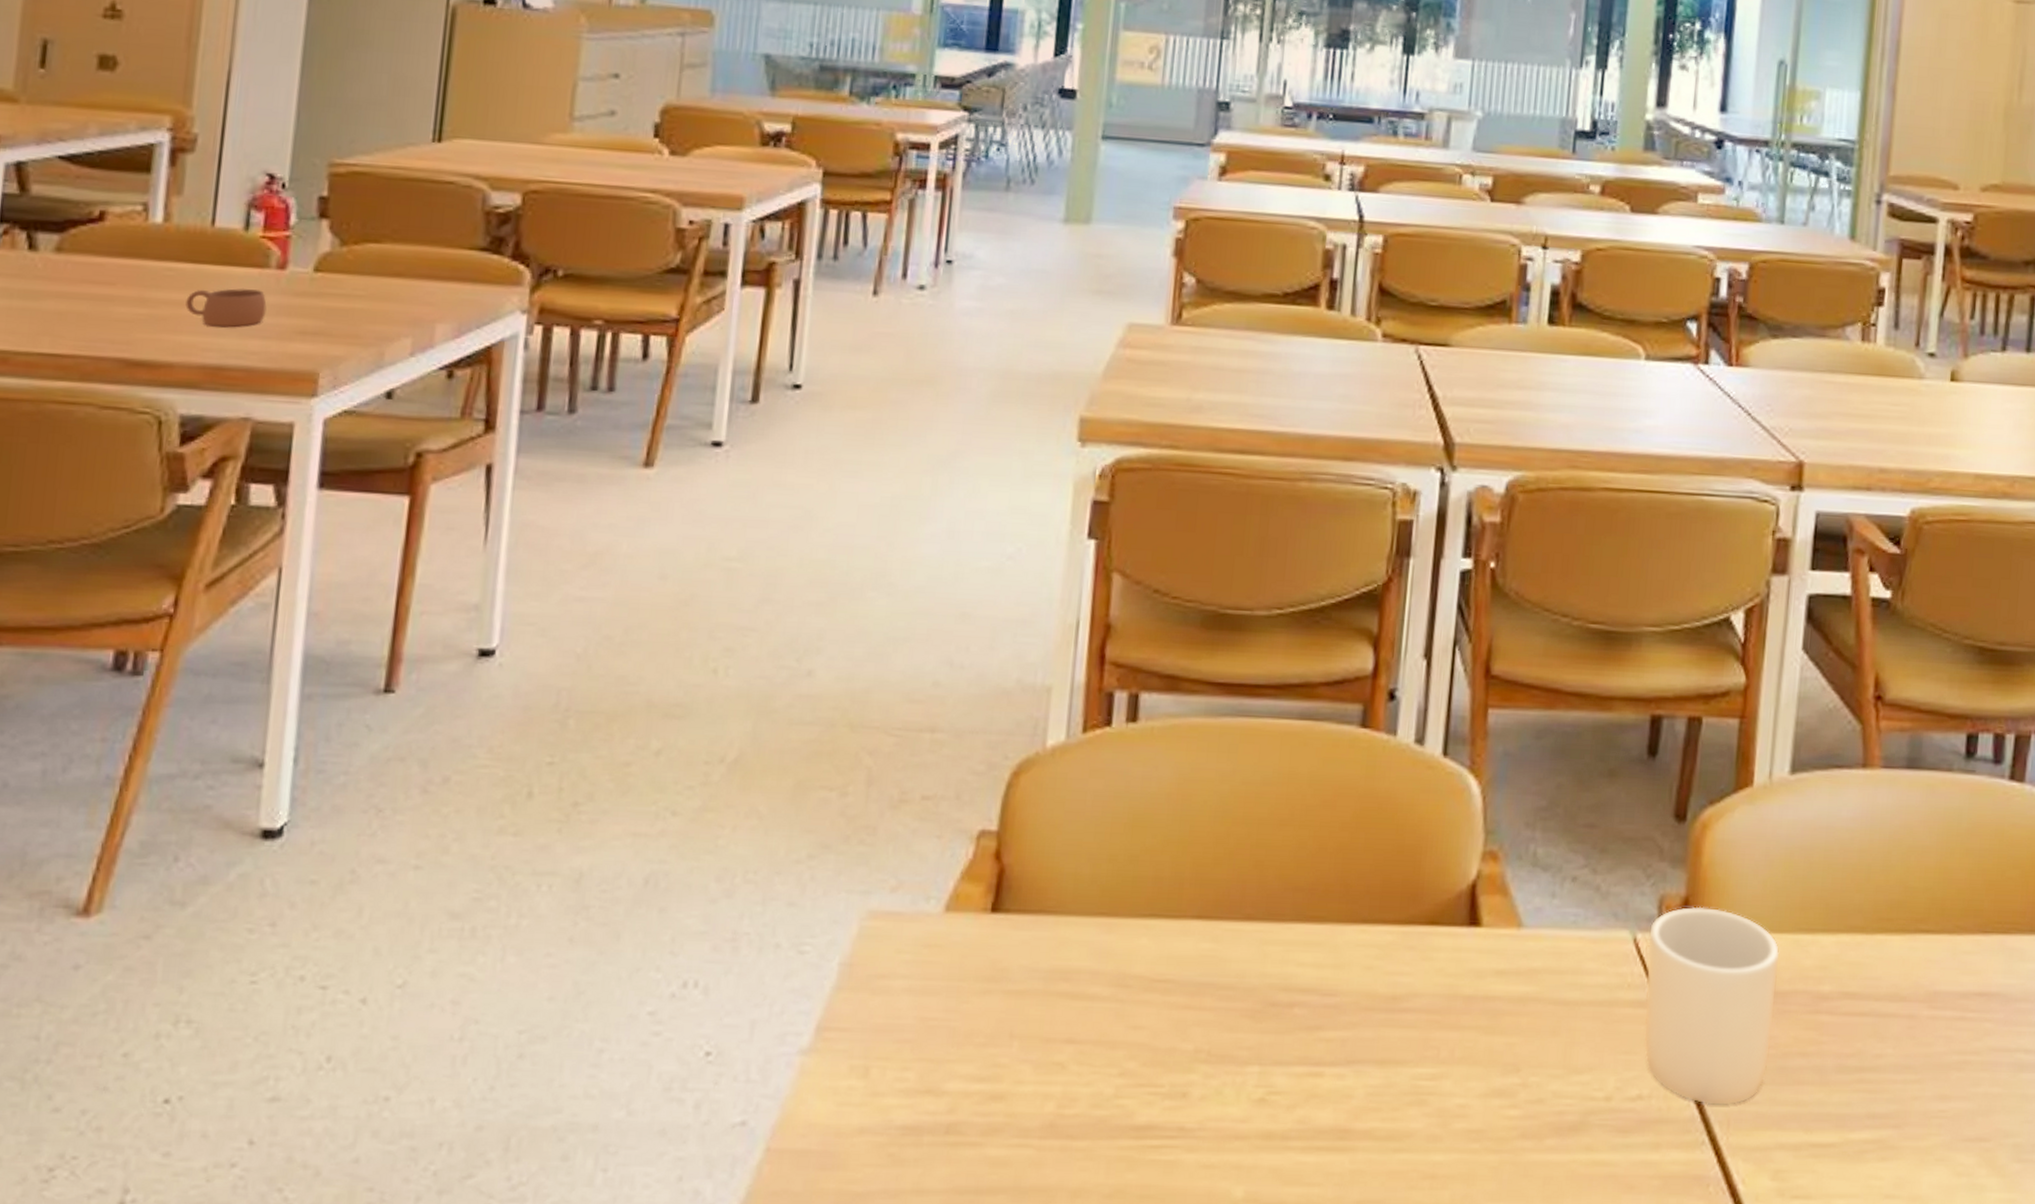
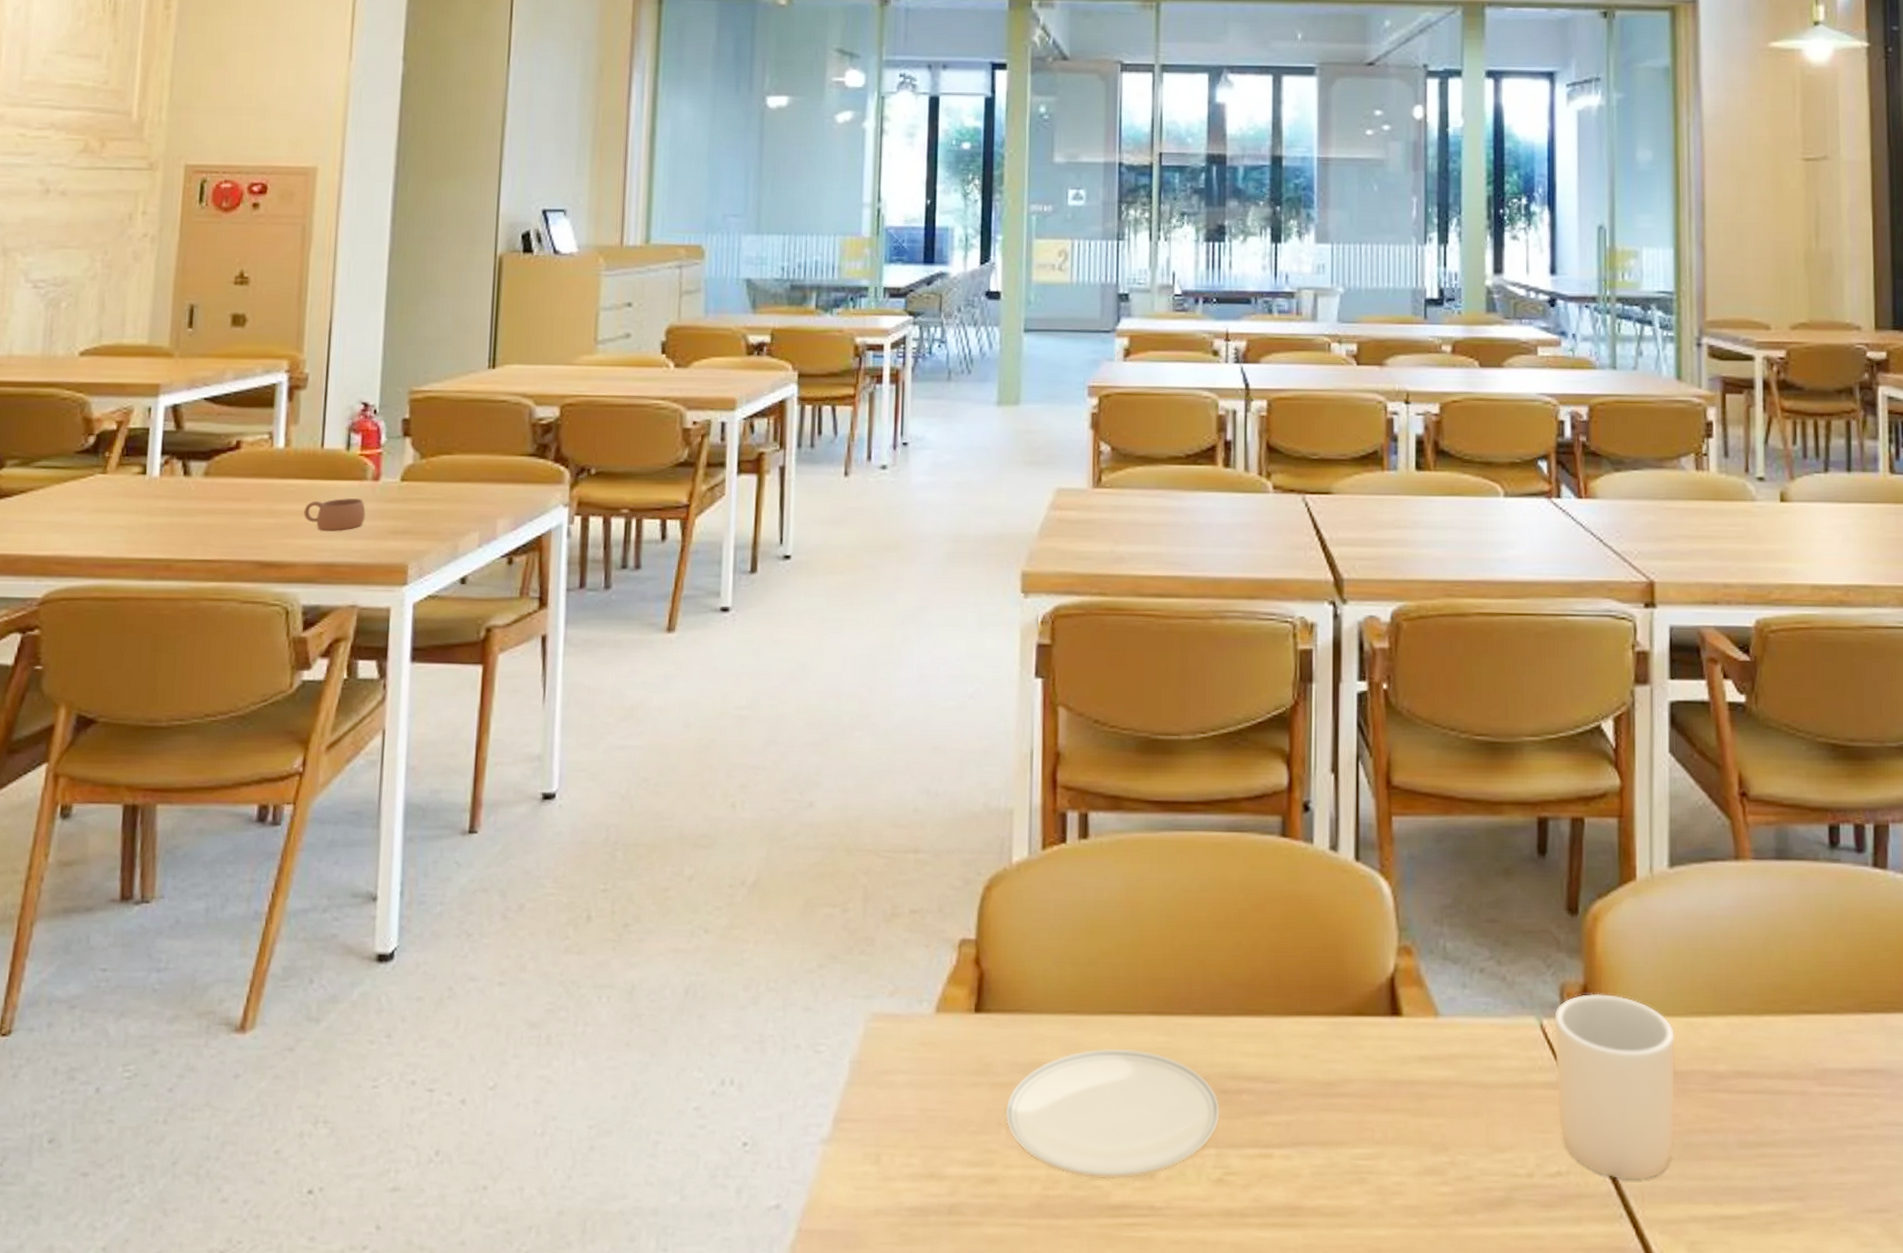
plate: none [1019,954,1268,1098] -> present [1005,1048,1220,1180]

